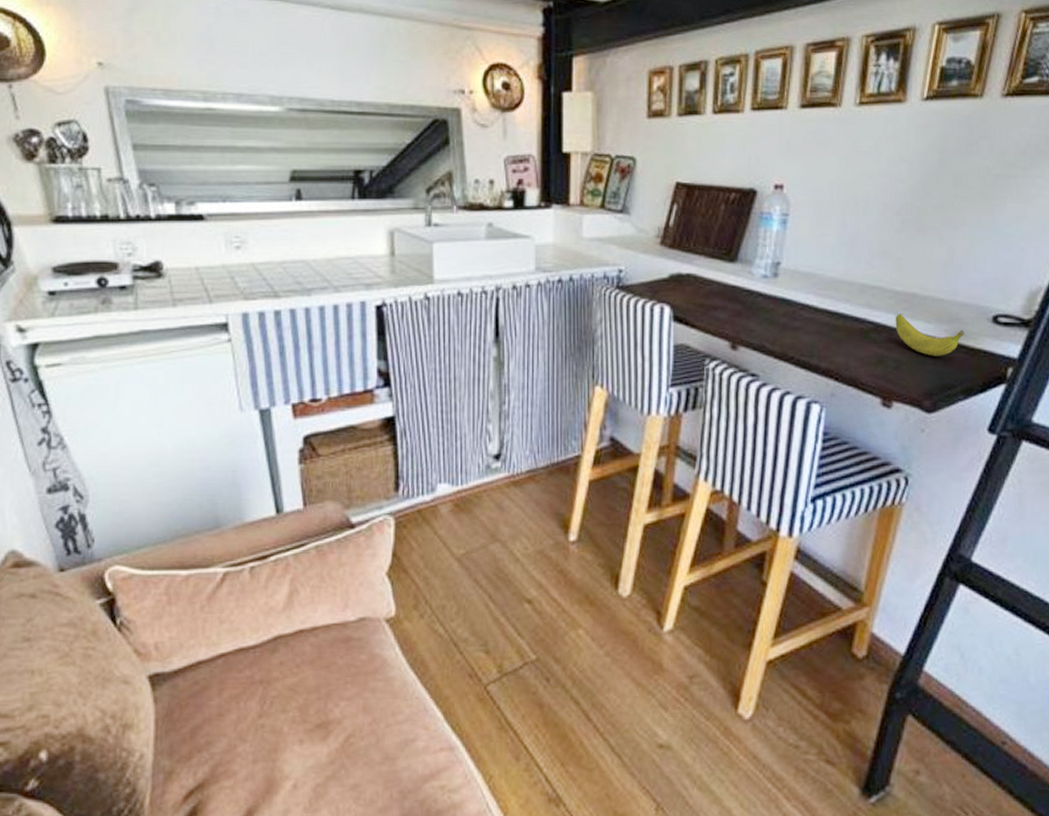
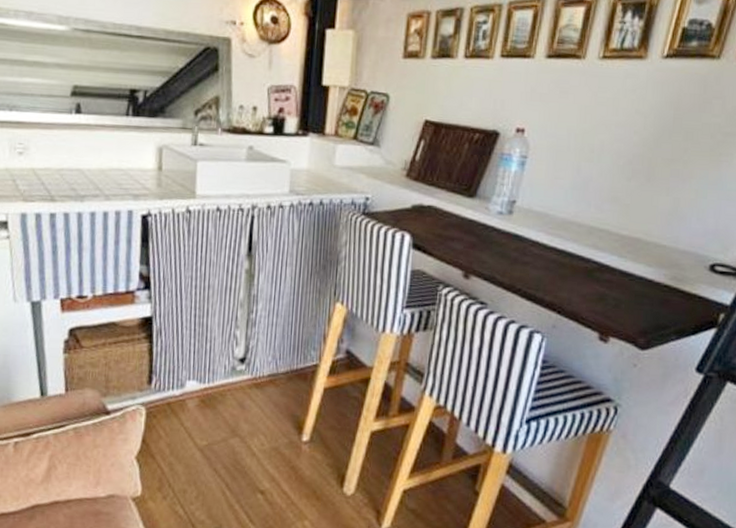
banana: present [895,314,965,356] -> none [618,256,683,298]

